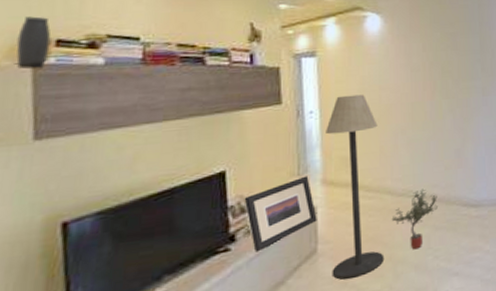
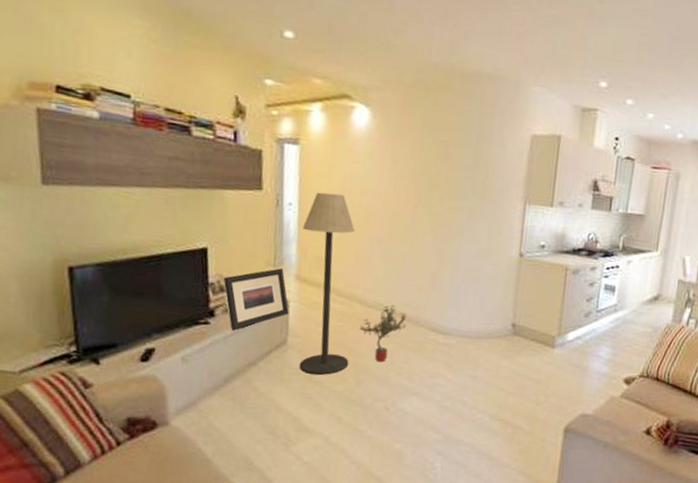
vase: present [16,16,51,70] -> none [22,56,52,114]

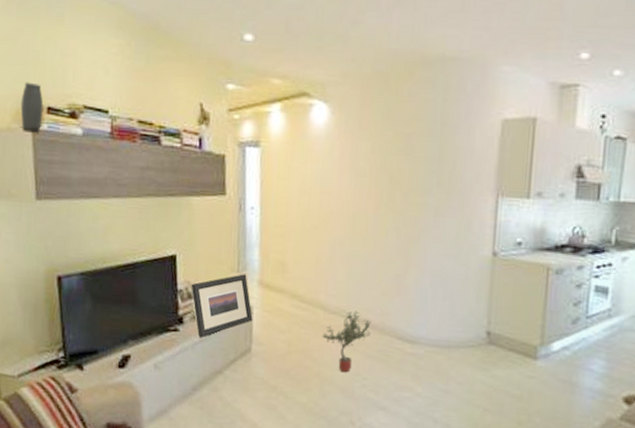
vase: none [22,56,52,114] -> present [20,82,44,134]
floor lamp: present [299,192,355,375] -> none [263,194,316,385]

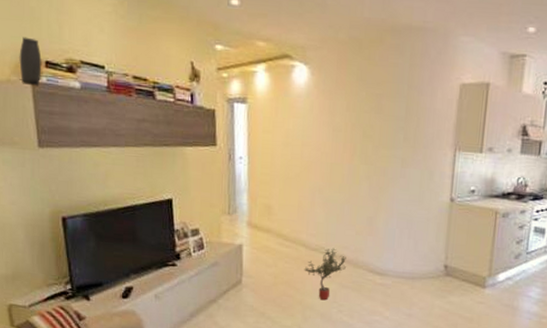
picture frame: present [191,274,253,338] -> none [186,216,243,272]

